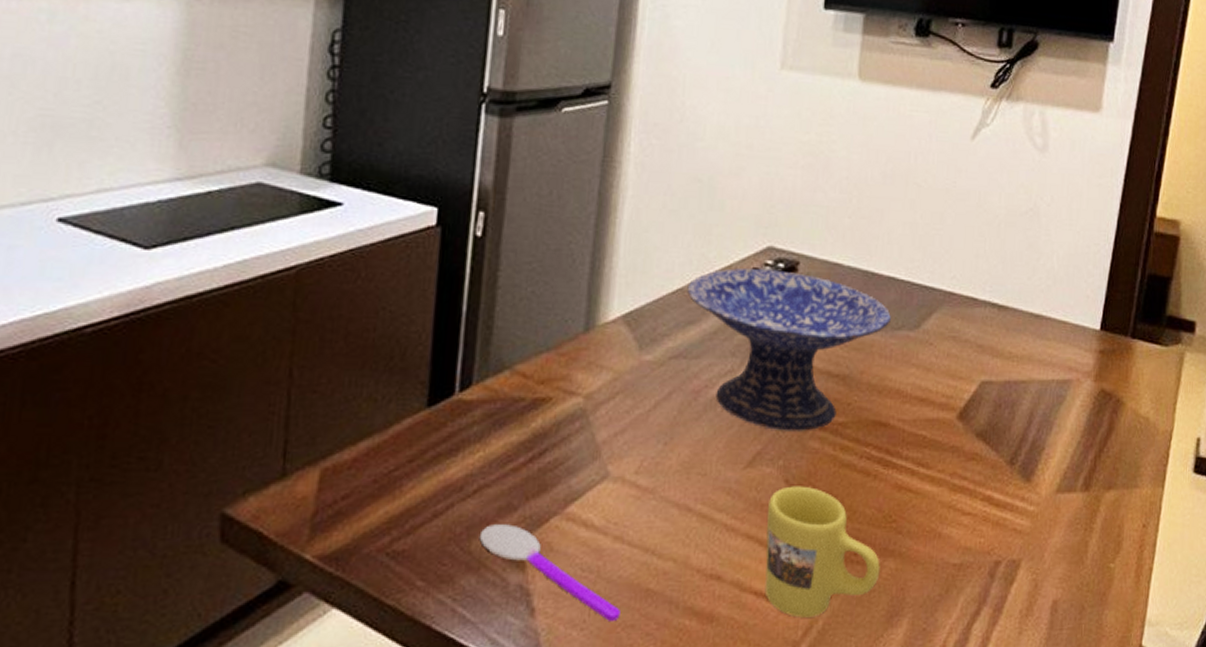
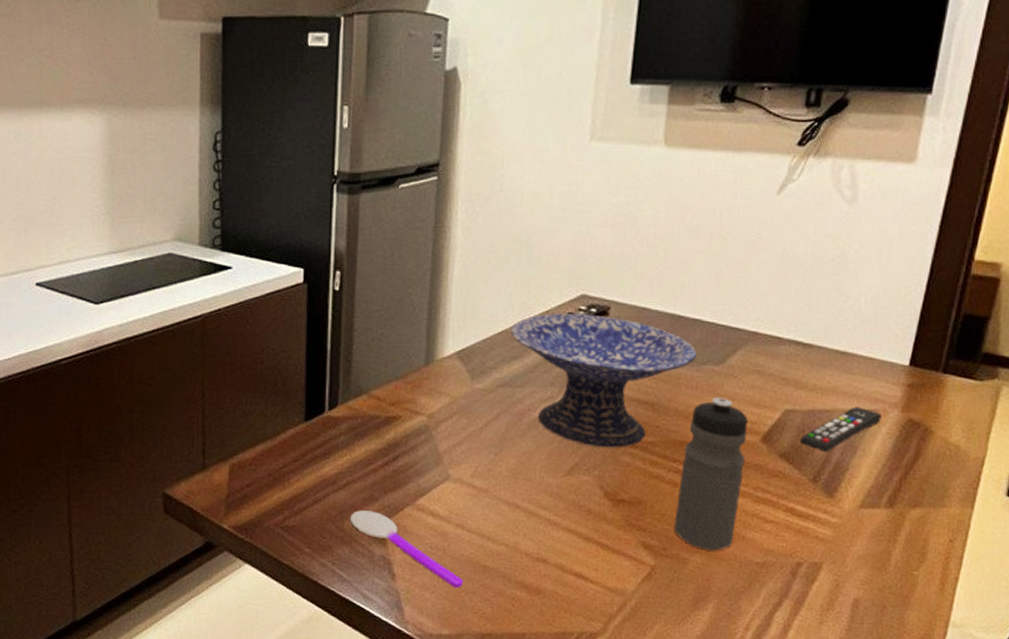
mug: present [765,486,880,618] -> none [584,492,687,597]
water bottle: none [866,368,945,552] -> present [674,397,749,550]
remote control: none [997,376,1075,430] -> present [800,407,882,453]

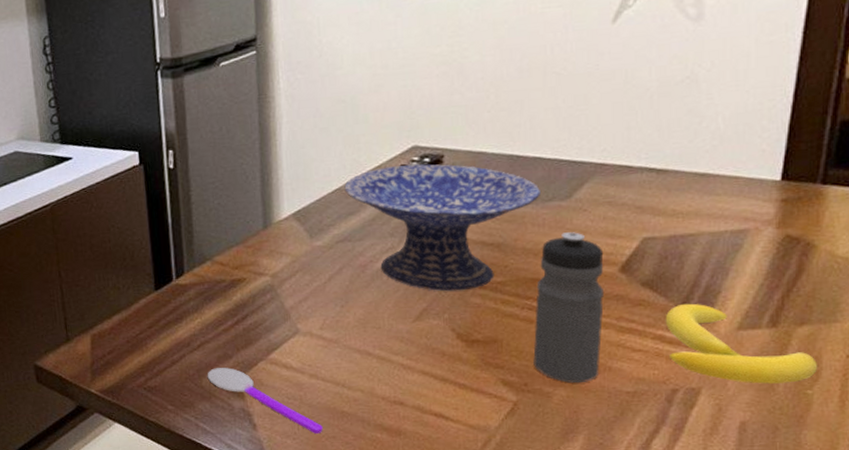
banana: none [797,478,925,563] -> present [665,303,818,384]
remote control: present [800,407,882,453] -> none [664,228,754,278]

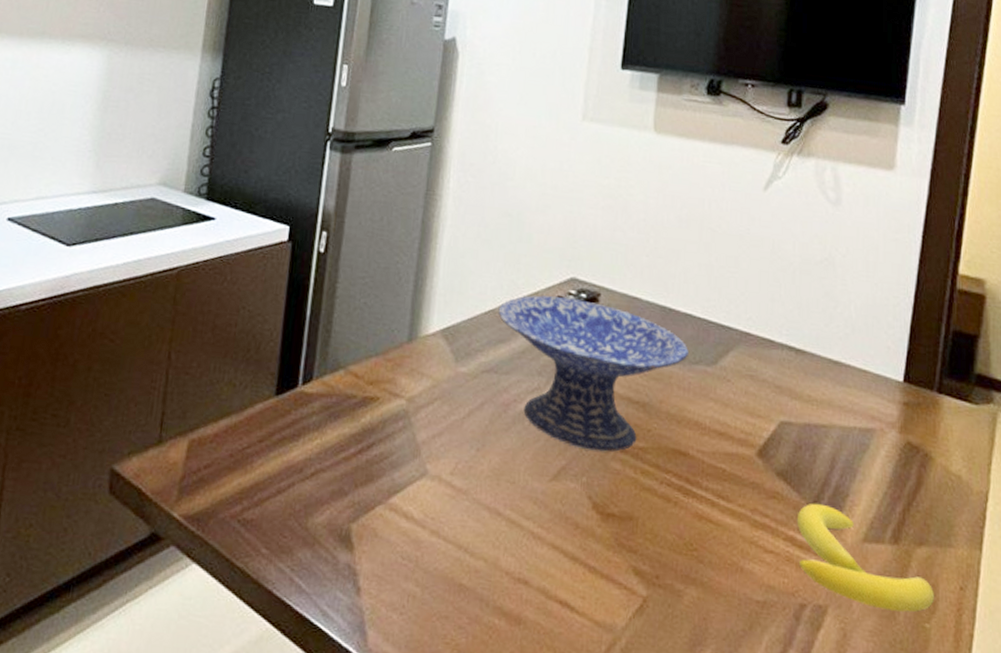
spoon: present [207,368,323,433] -> none [314,506,436,610]
water bottle: present [533,232,605,383] -> none [667,402,743,583]

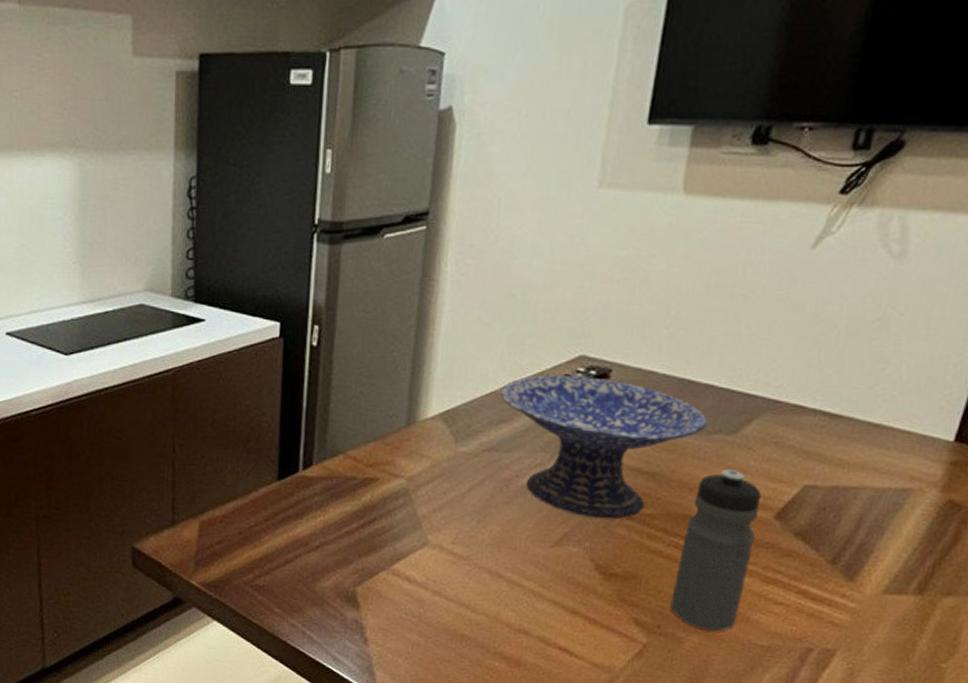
water bottle: none [667,402,743,583] -> present [670,469,762,631]
banana: present [796,503,935,613] -> none [810,559,957,655]

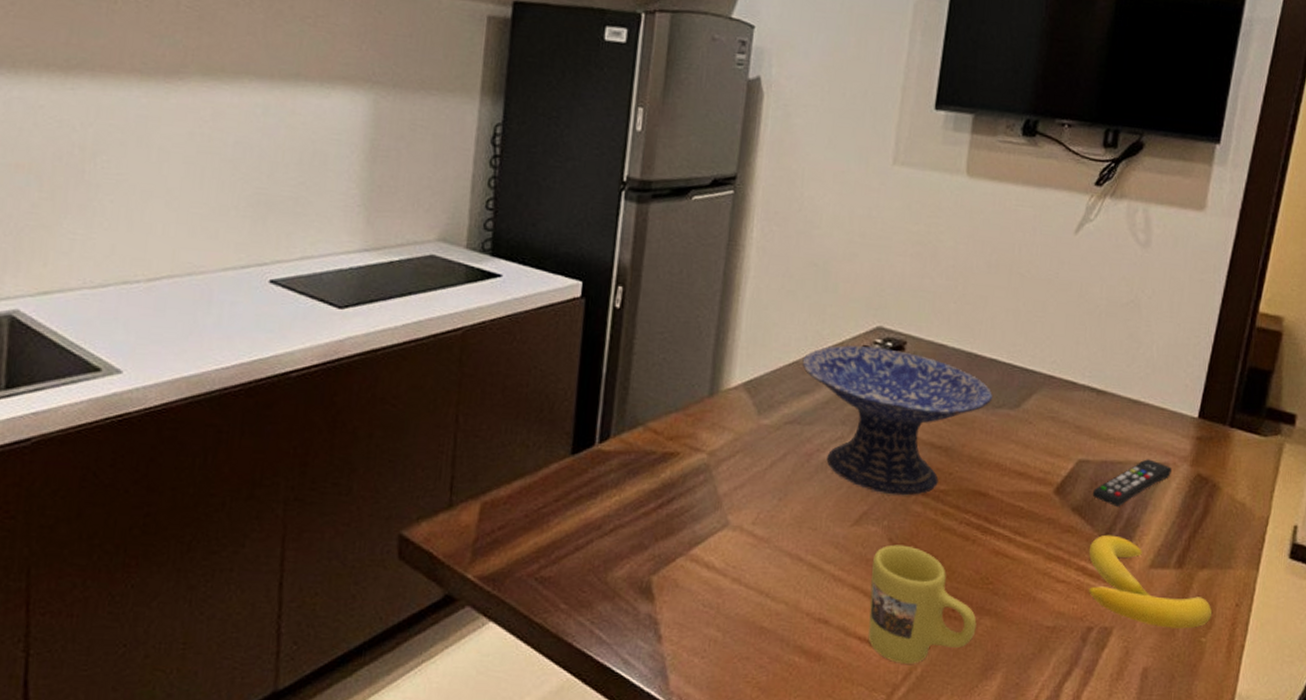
mug: none [569,564,684,674] -> present [868,544,977,664]
water bottle: present [670,469,762,631] -> none [964,444,1042,612]
banana: none [810,559,957,655] -> present [1088,534,1213,629]
remote control: none [820,484,917,533] -> present [1093,459,1172,508]

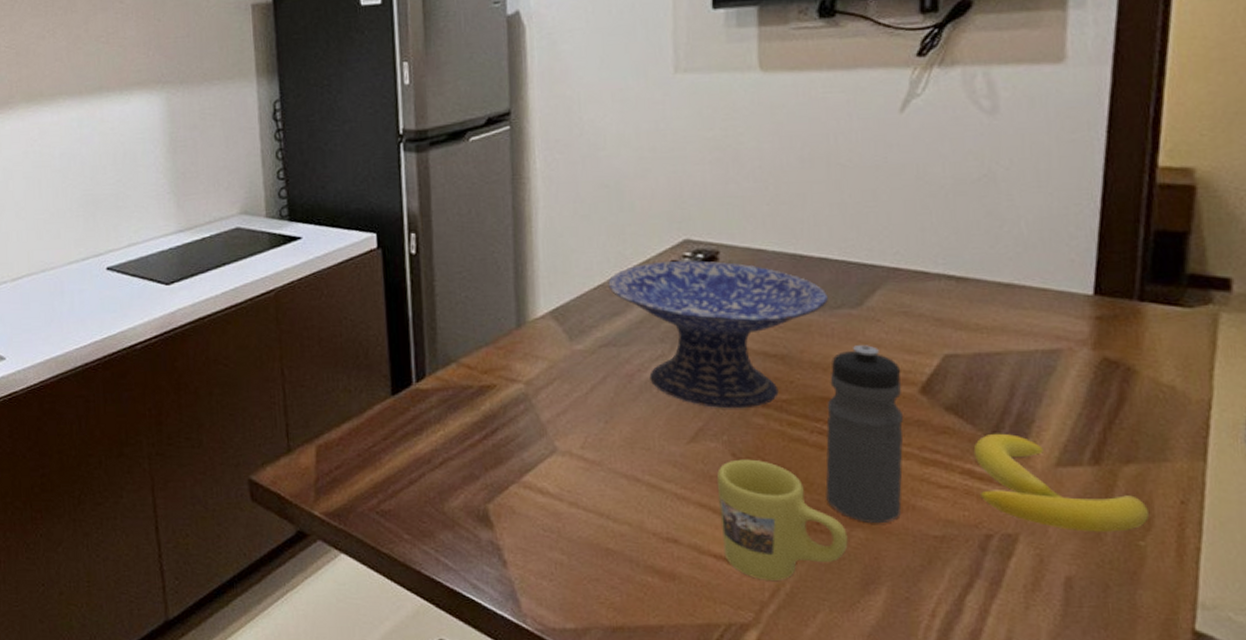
water bottle: none [964,444,1042,612] -> present [825,345,904,523]
remote control: present [1093,459,1172,508] -> none [969,347,1068,403]

